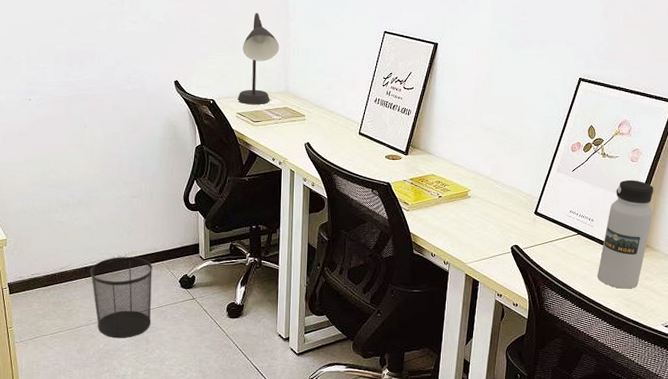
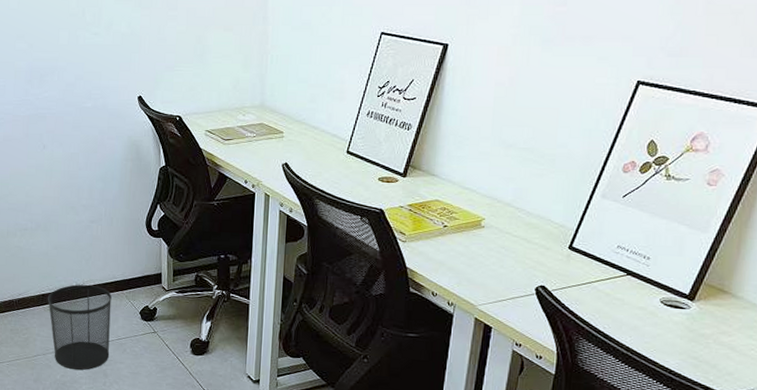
desk lamp: present [237,13,280,105] -> none [206,18,256,121]
water bottle: present [597,179,654,289] -> none [653,208,740,345]

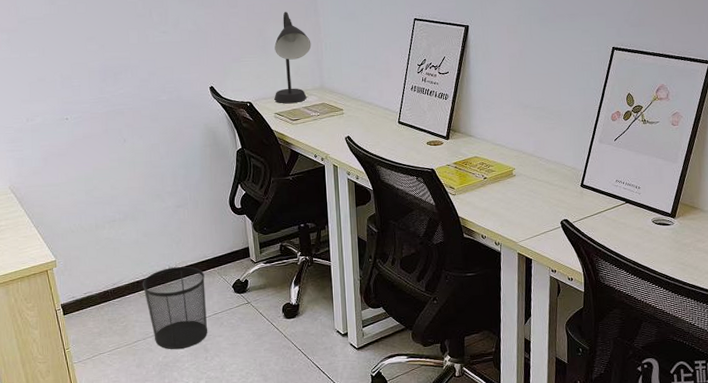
desk lamp: none [206,18,256,121] -> present [274,12,311,104]

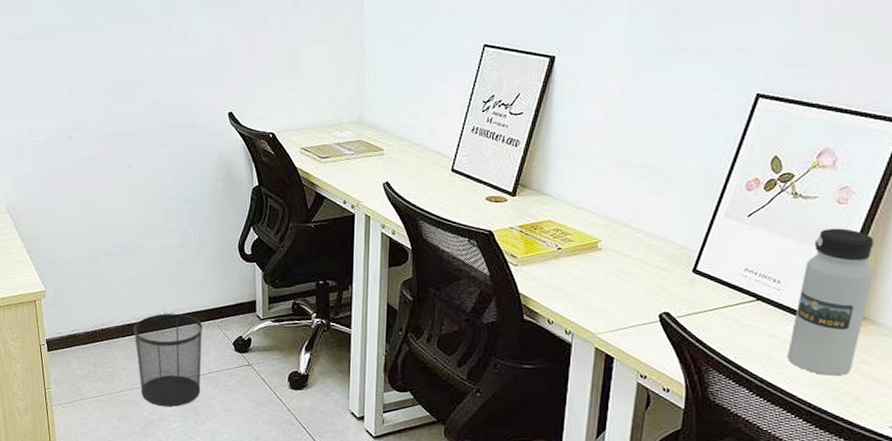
desk lamp: present [274,12,311,104] -> none [301,30,352,138]
water bottle: none [649,143,699,253] -> present [788,228,874,376]

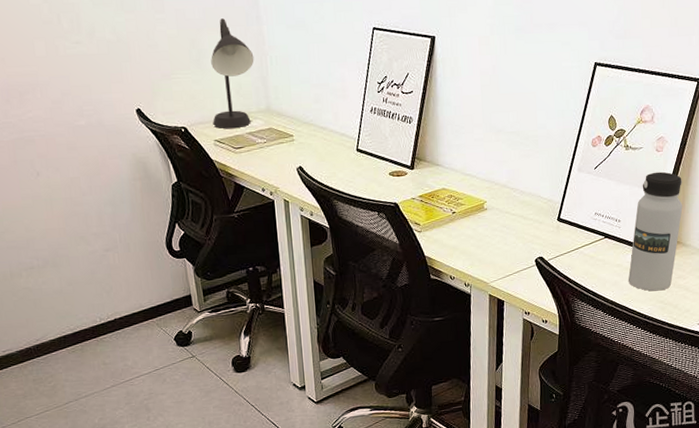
waste bin: present [133,313,203,407] -> none [70,317,148,410]
desk lamp: none [301,30,352,138] -> present [211,18,254,129]

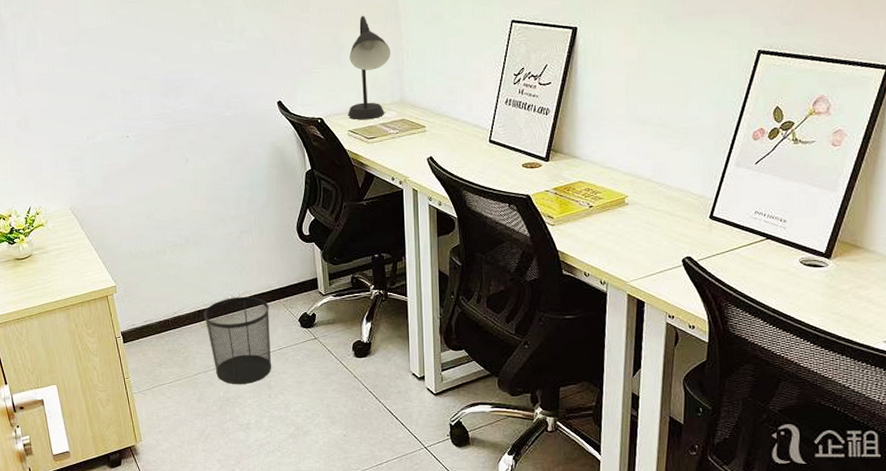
waste bin: none [70,317,148,410] -> present [203,296,271,384]
water bottle: present [628,171,683,291] -> none [795,168,865,301]

